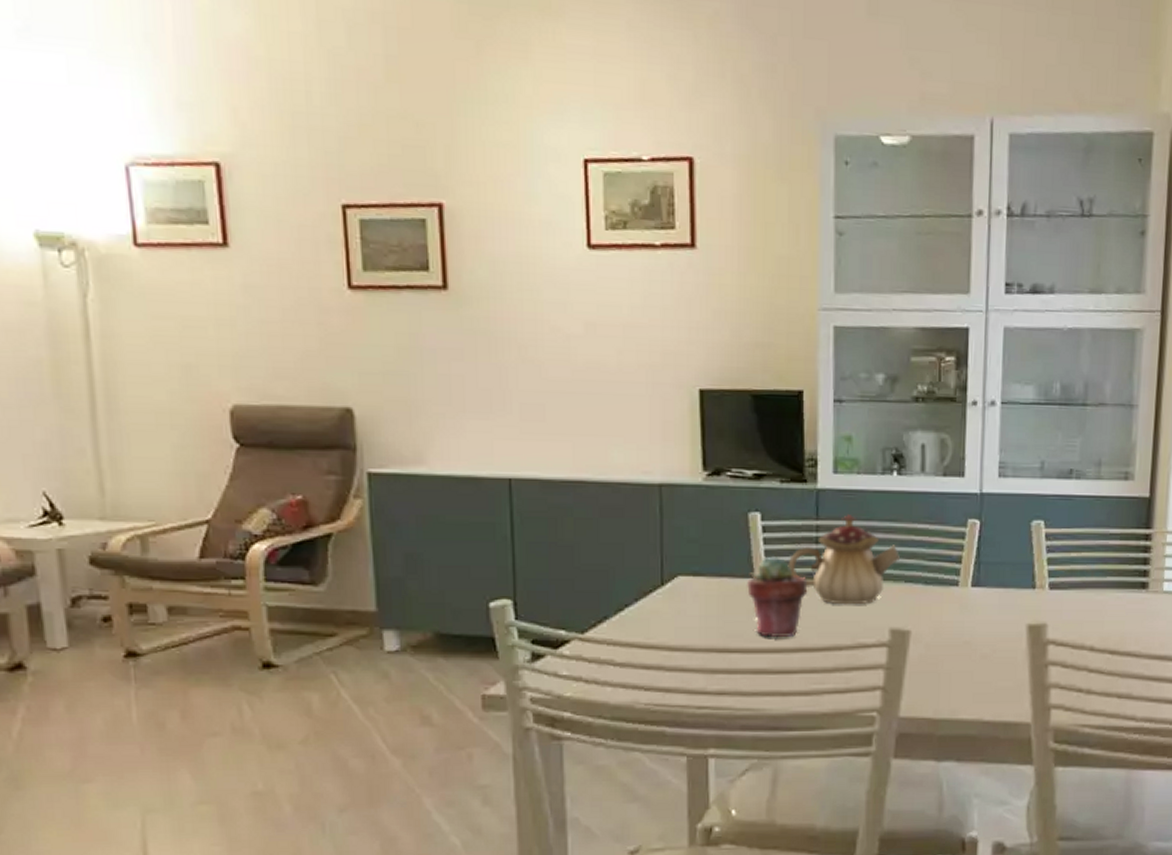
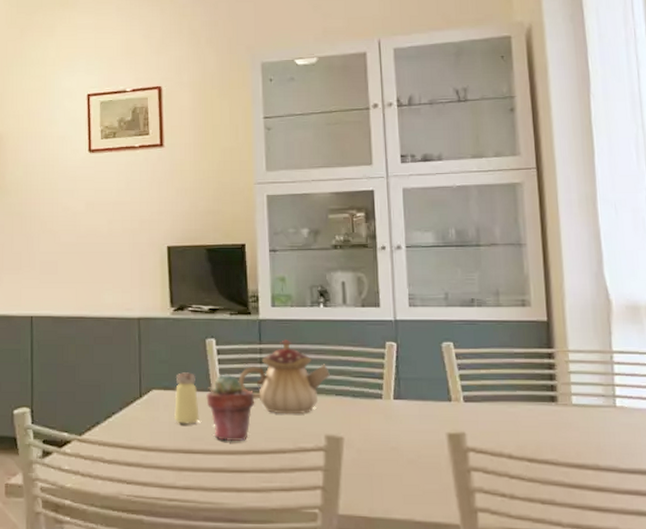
saltshaker: none [705,554,738,618] -> present [173,372,199,424]

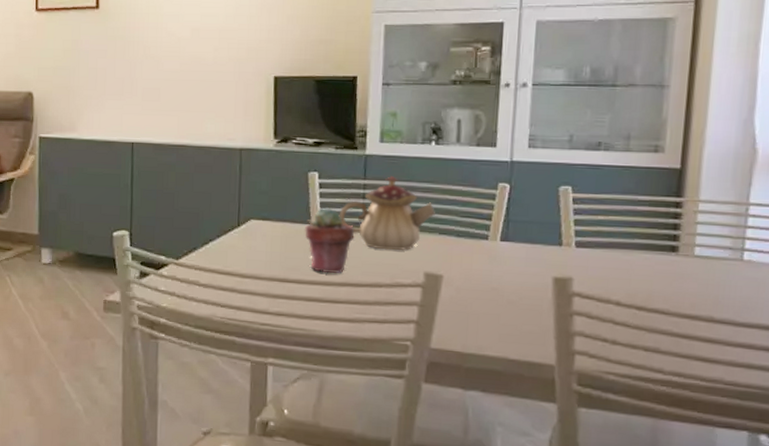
saltshaker: present [173,372,199,424] -> none [270,204,297,255]

